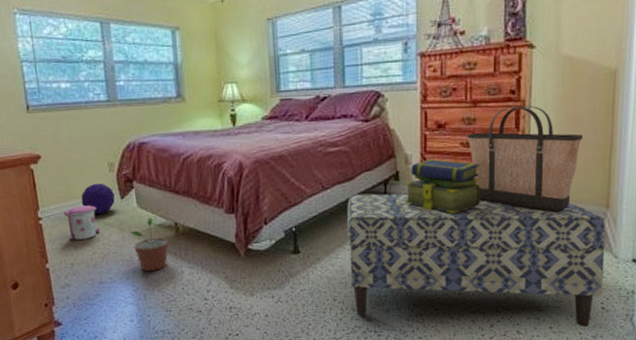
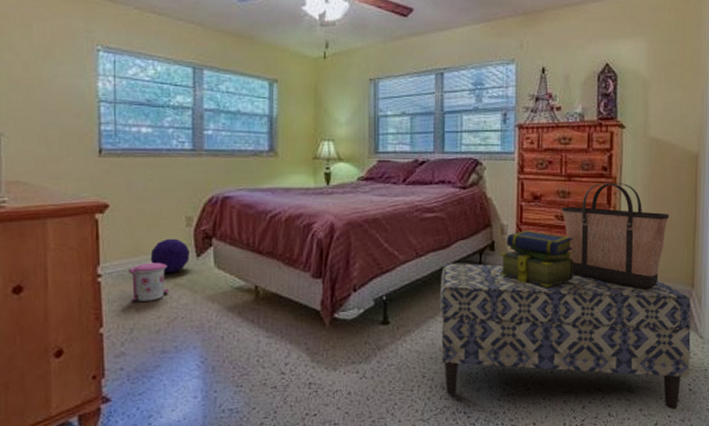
potted plant: present [130,212,169,271] -> none [203,273,247,340]

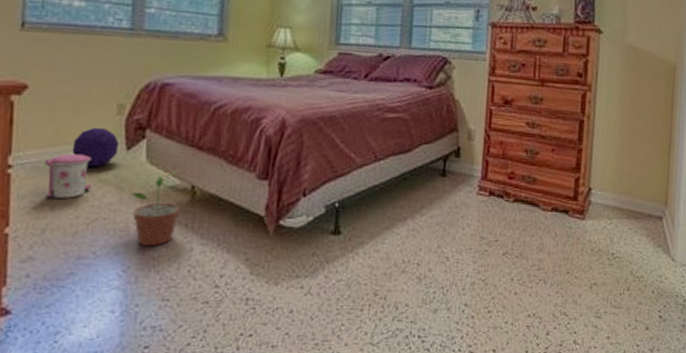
potted plant: none [203,273,247,340] -> present [130,170,181,245]
bench: present [439,263,692,410] -> none [396,169,664,339]
stack of books: present [499,231,574,287] -> none [464,137,545,200]
shopping bag: present [561,183,669,290] -> none [533,90,644,207]

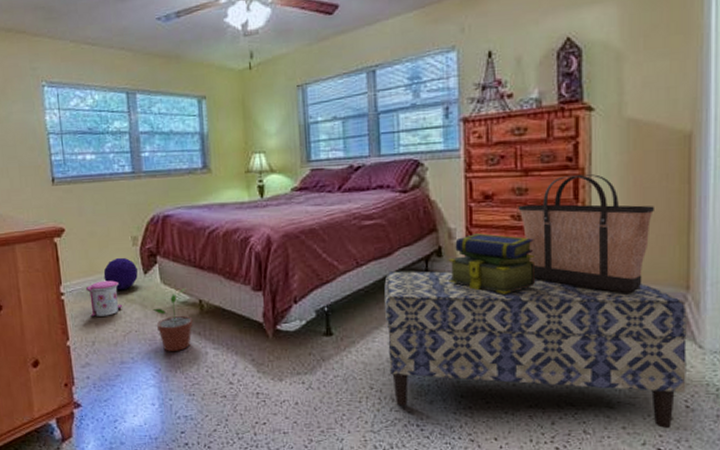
bench: none [396,169,664,339] -> present [384,270,687,429]
stack of books: none [464,137,545,200] -> present [448,233,536,294]
shopping bag: none [533,90,644,207] -> present [518,174,654,295]

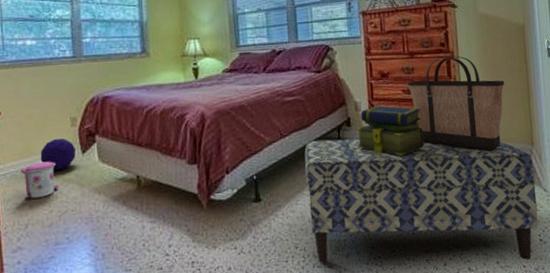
potted plant: present [152,288,193,351] -> none [90,165,131,228]

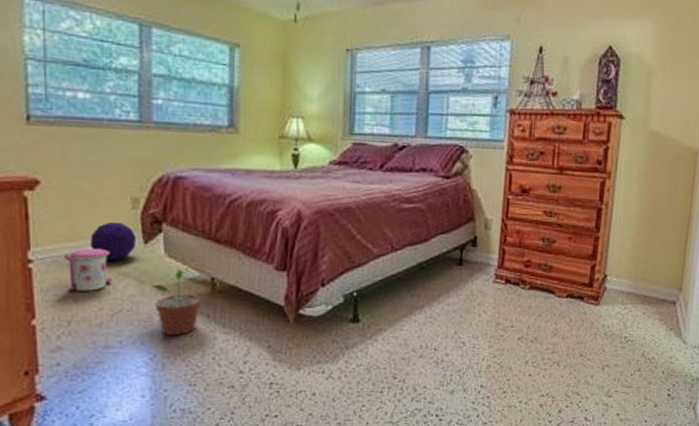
potted plant: none [90,165,131,228] -> present [151,263,201,335]
bench: present [304,138,539,262] -> none [414,258,678,415]
stack of books: present [356,105,425,156] -> none [480,226,562,287]
shopping bag: present [407,56,504,152] -> none [550,178,663,293]

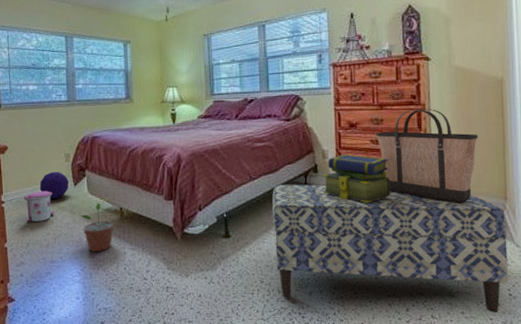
bench: none [414,258,678,415] -> present [272,184,509,313]
stack of books: none [480,226,562,287] -> present [322,154,391,203]
shopping bag: none [550,178,663,293] -> present [376,109,478,204]

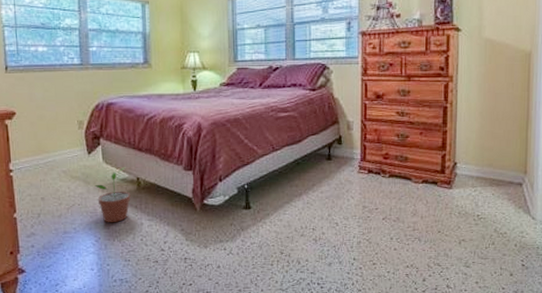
trash can: present [23,191,55,222] -> none [33,159,68,191]
decorative ball: present [39,171,69,199] -> none [50,139,82,168]
bench: present [272,184,509,313] -> none [294,155,524,283]
stack of books: present [322,154,391,203] -> none [346,126,414,176]
shopping bag: present [376,109,478,204] -> none [402,81,503,177]

